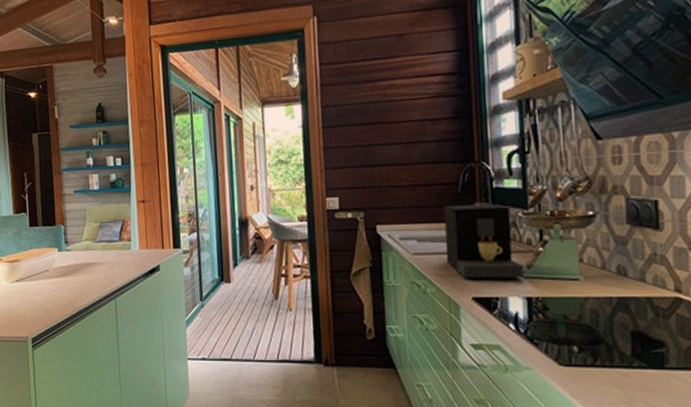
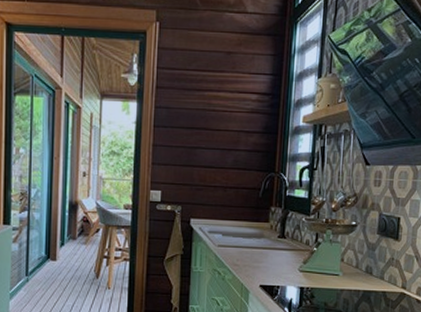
coffee maker: present [444,203,524,279] -> none [243,206,301,271]

